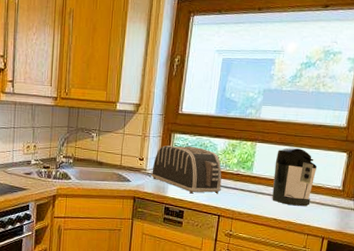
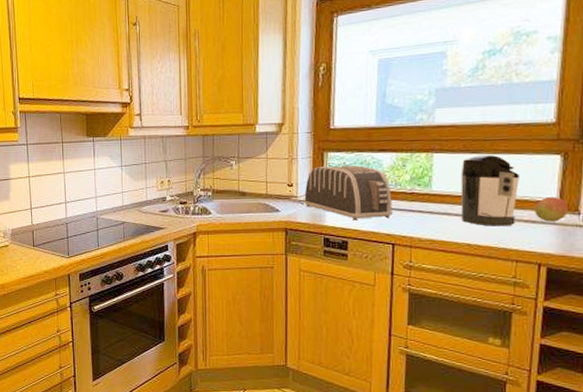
fruit: none [324,185,347,205] -> present [535,197,568,222]

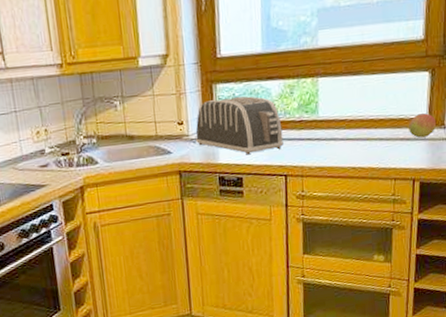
coffee maker: present [461,154,519,227] -> none [344,75,395,148]

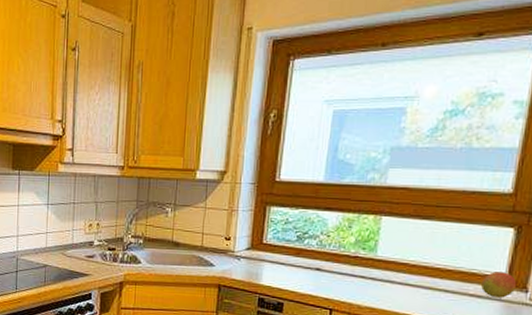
toaster: present [195,96,284,155] -> none [241,221,335,282]

